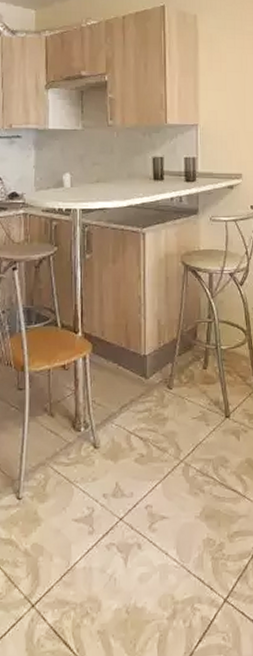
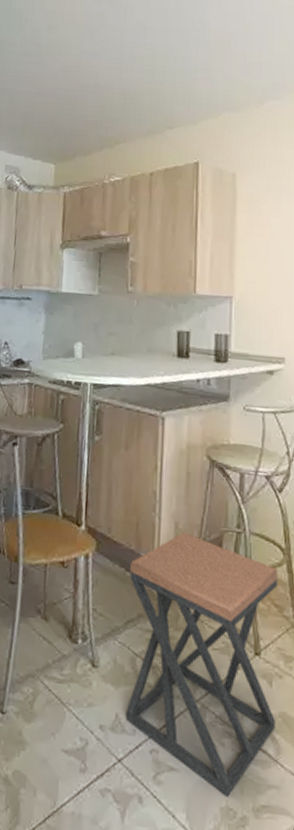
stool: none [122,327,243,530] -> present [125,532,278,797]

